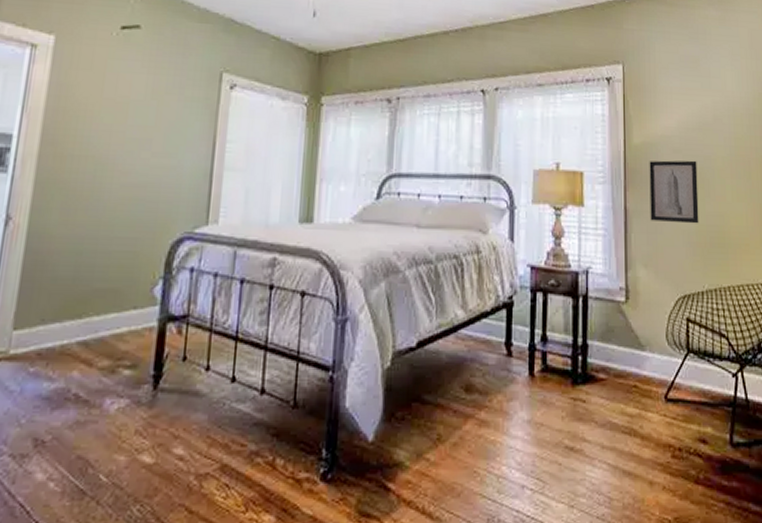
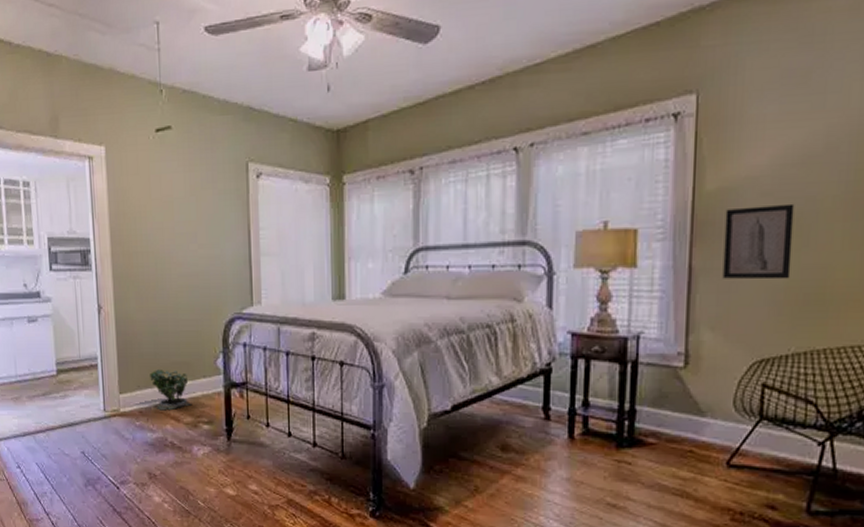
potted plant: none [61,298,114,352] -> present [150,369,192,411]

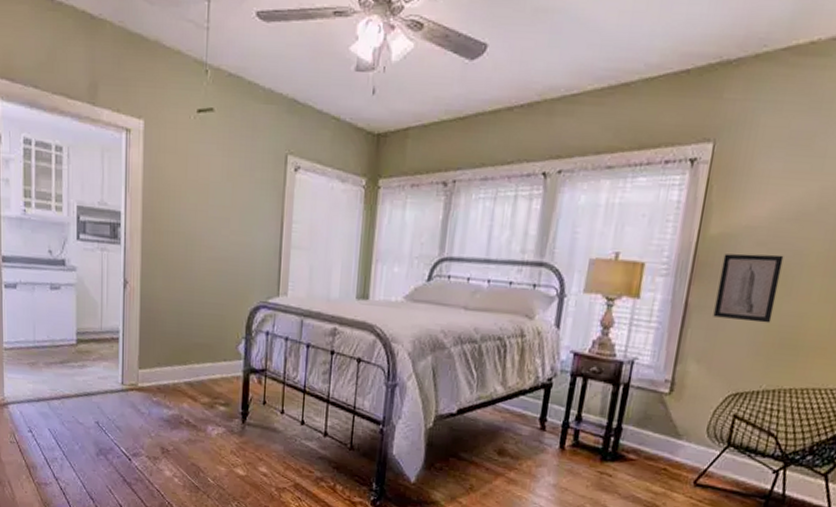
potted plant: present [150,369,192,411] -> none [171,349,211,389]

